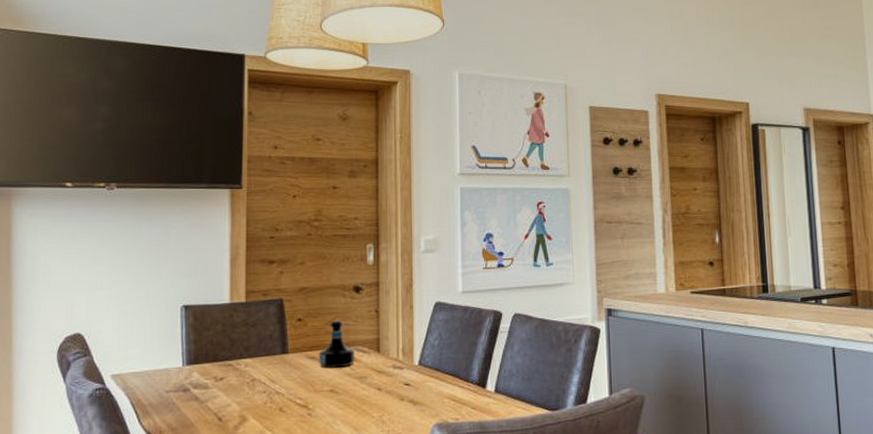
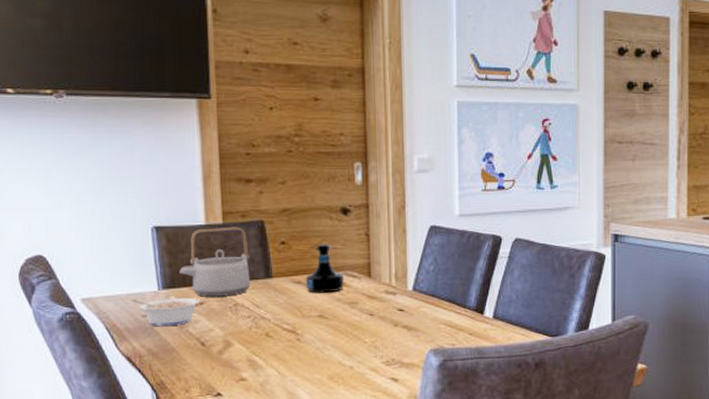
legume: none [157,373,220,402] -> present [131,297,200,327]
teapot: none [203,305,268,373] -> present [179,226,251,297]

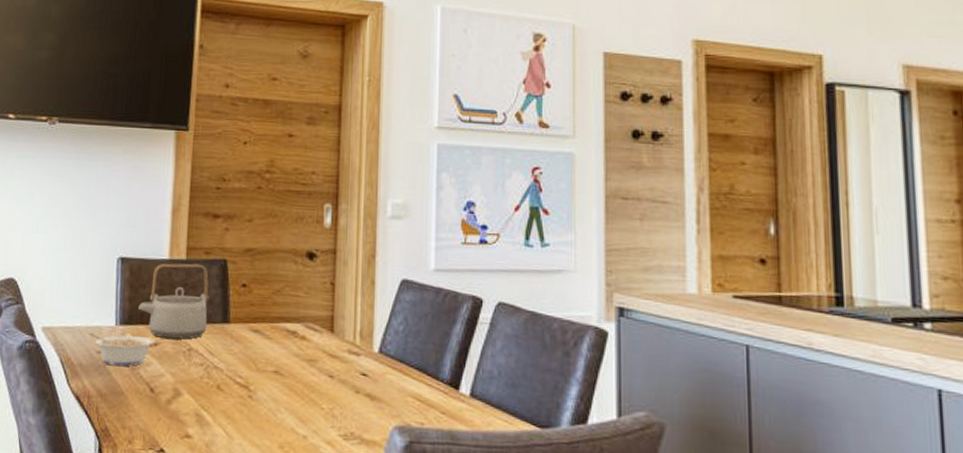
tequila bottle: present [305,244,344,293] -> none [263,290,304,346]

